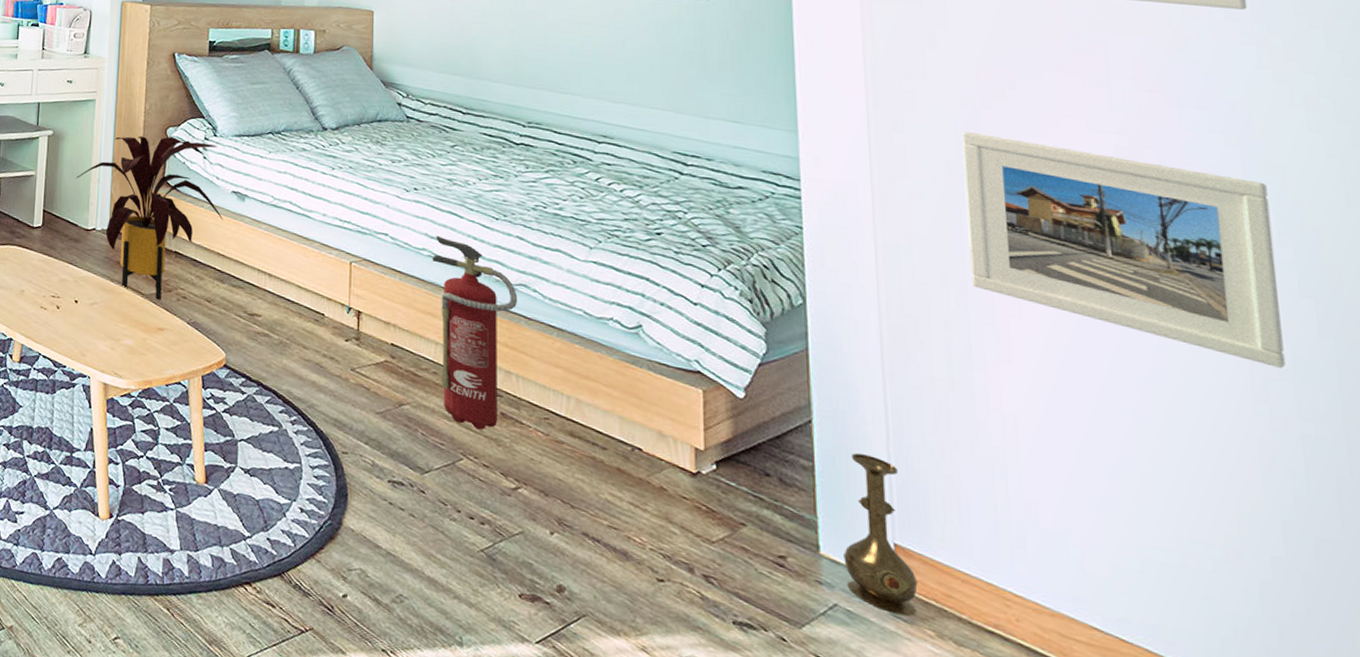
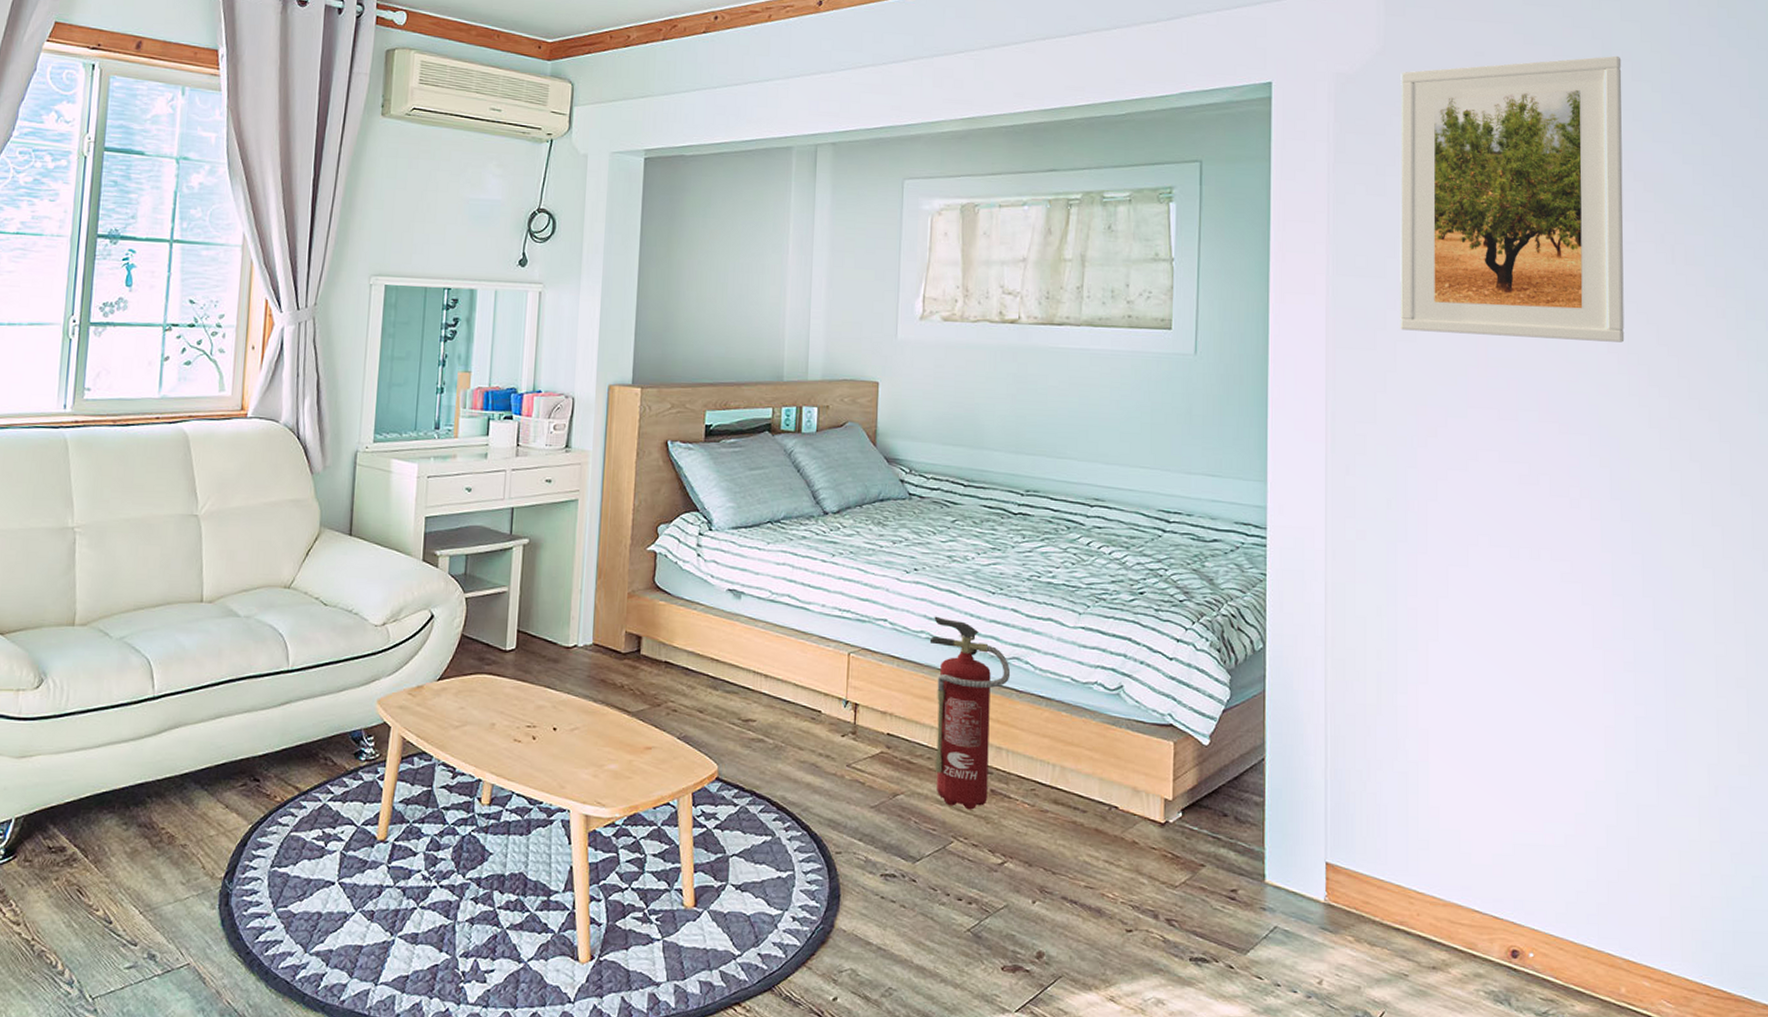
house plant: present [75,135,223,300] -> none [555,534,718,717]
vase: present [843,453,918,617] -> none [1284,783,1343,927]
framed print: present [961,131,1286,369] -> none [1401,469,1629,661]

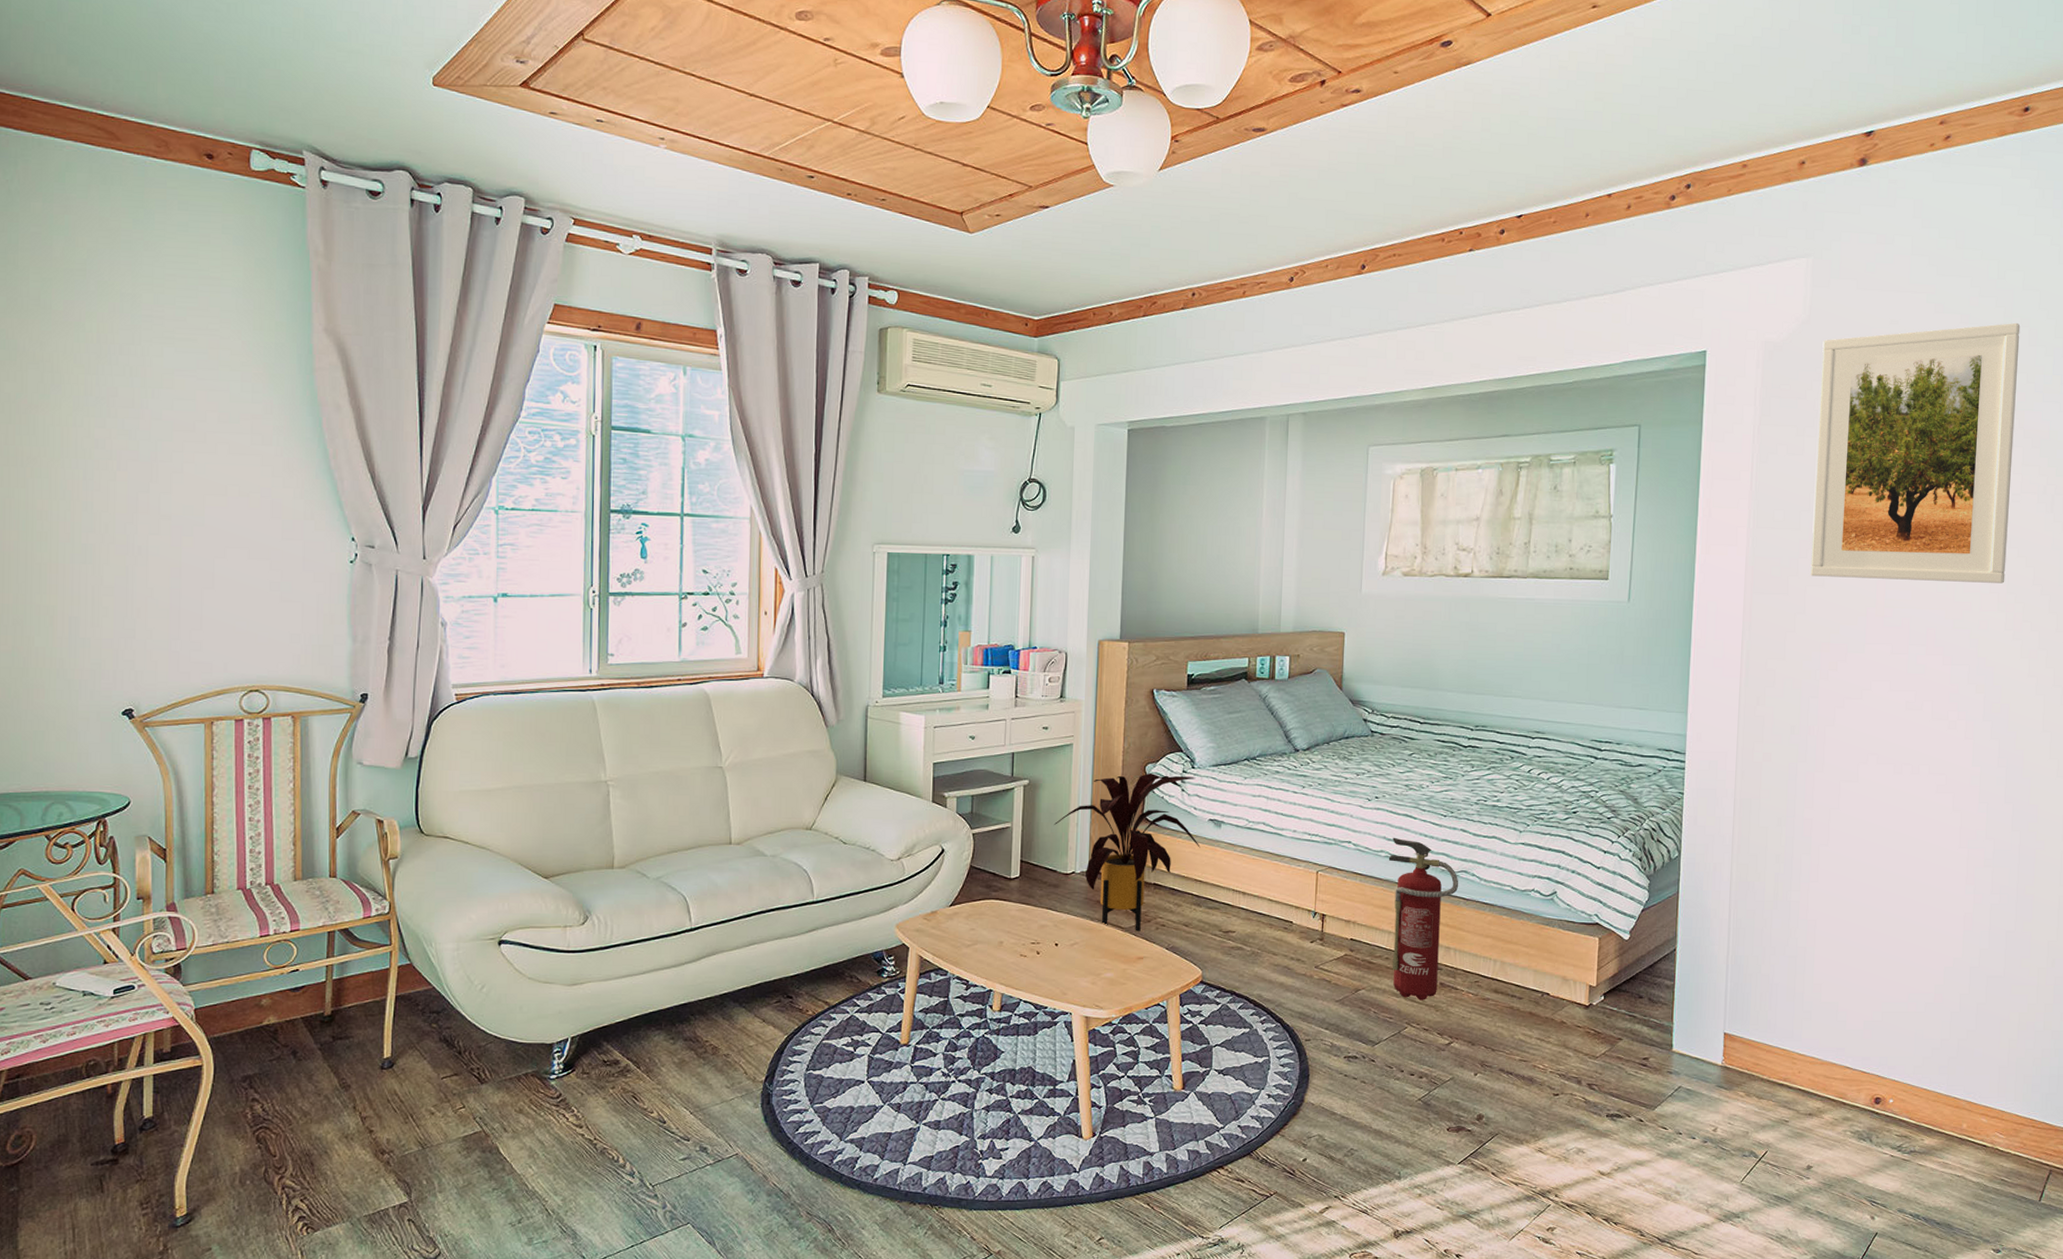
house plant: none [555,534,718,717] -> present [1053,772,1200,931]

